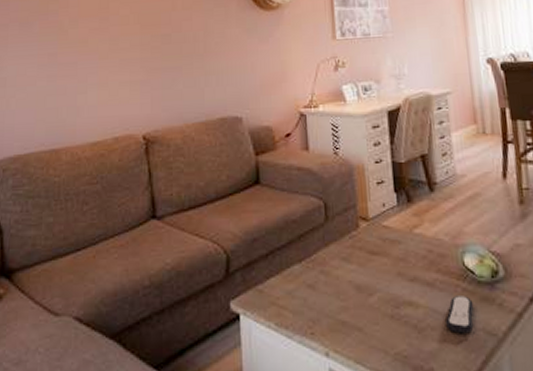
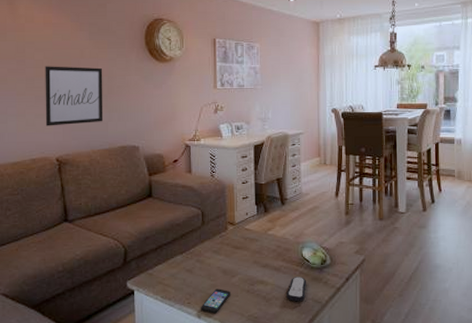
wall art: none [131,21,199,96] -> present [45,66,104,126]
smartphone: none [329,312,368,350] -> present [201,288,230,314]

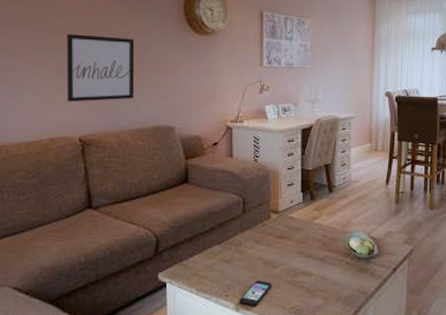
remote control: present [286,277,307,302] -> none [331,267,353,293]

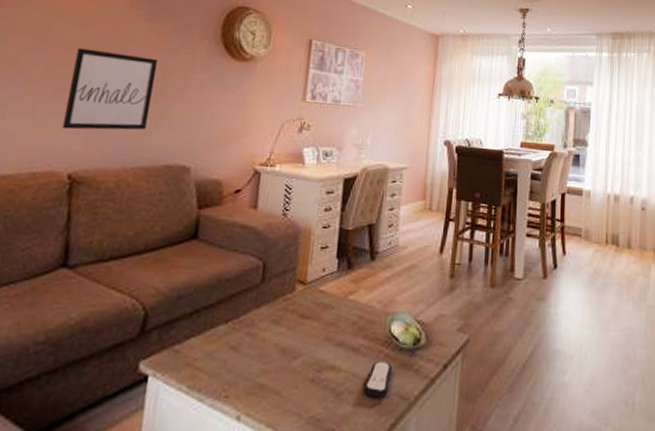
smartphone: present [239,280,272,307] -> none [242,375,288,414]
remote control: none [331,267,353,293] -> present [363,361,393,398]

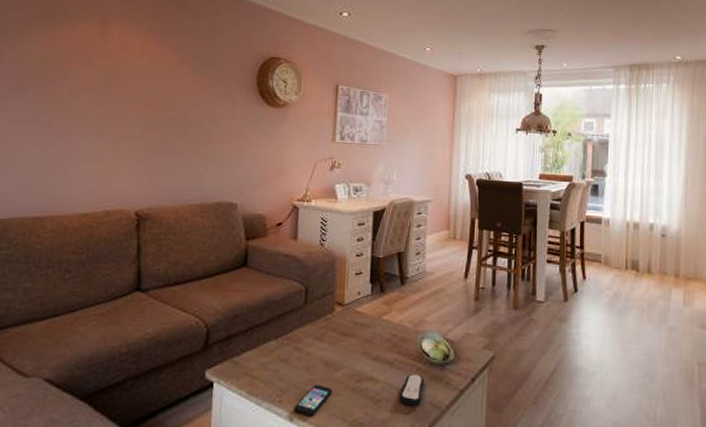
wall art: present [62,48,159,130] -> none [127,101,204,173]
smartphone: none [242,375,288,414] -> present [294,384,332,417]

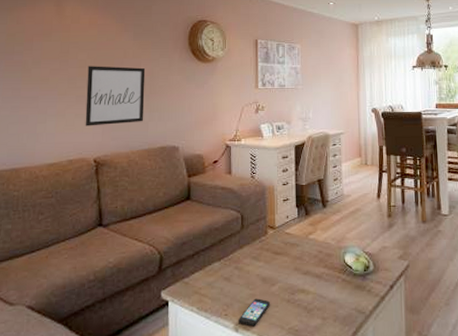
wall art: none [127,101,204,173] -> present [85,66,146,126]
remote control: present [399,374,425,406] -> none [328,284,350,313]

